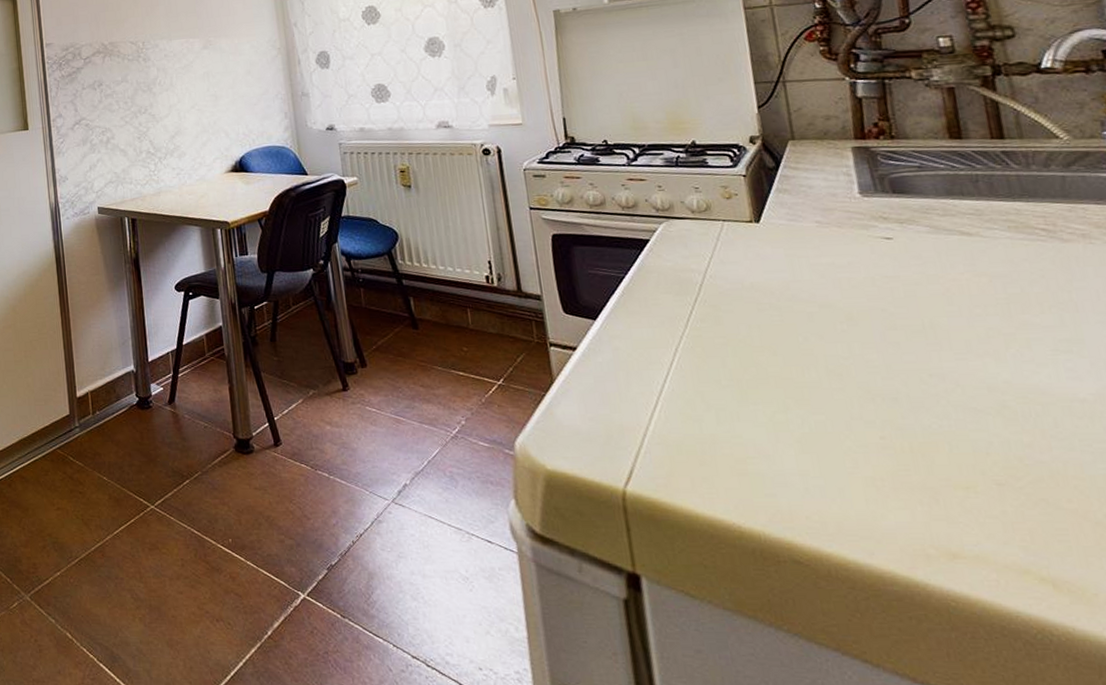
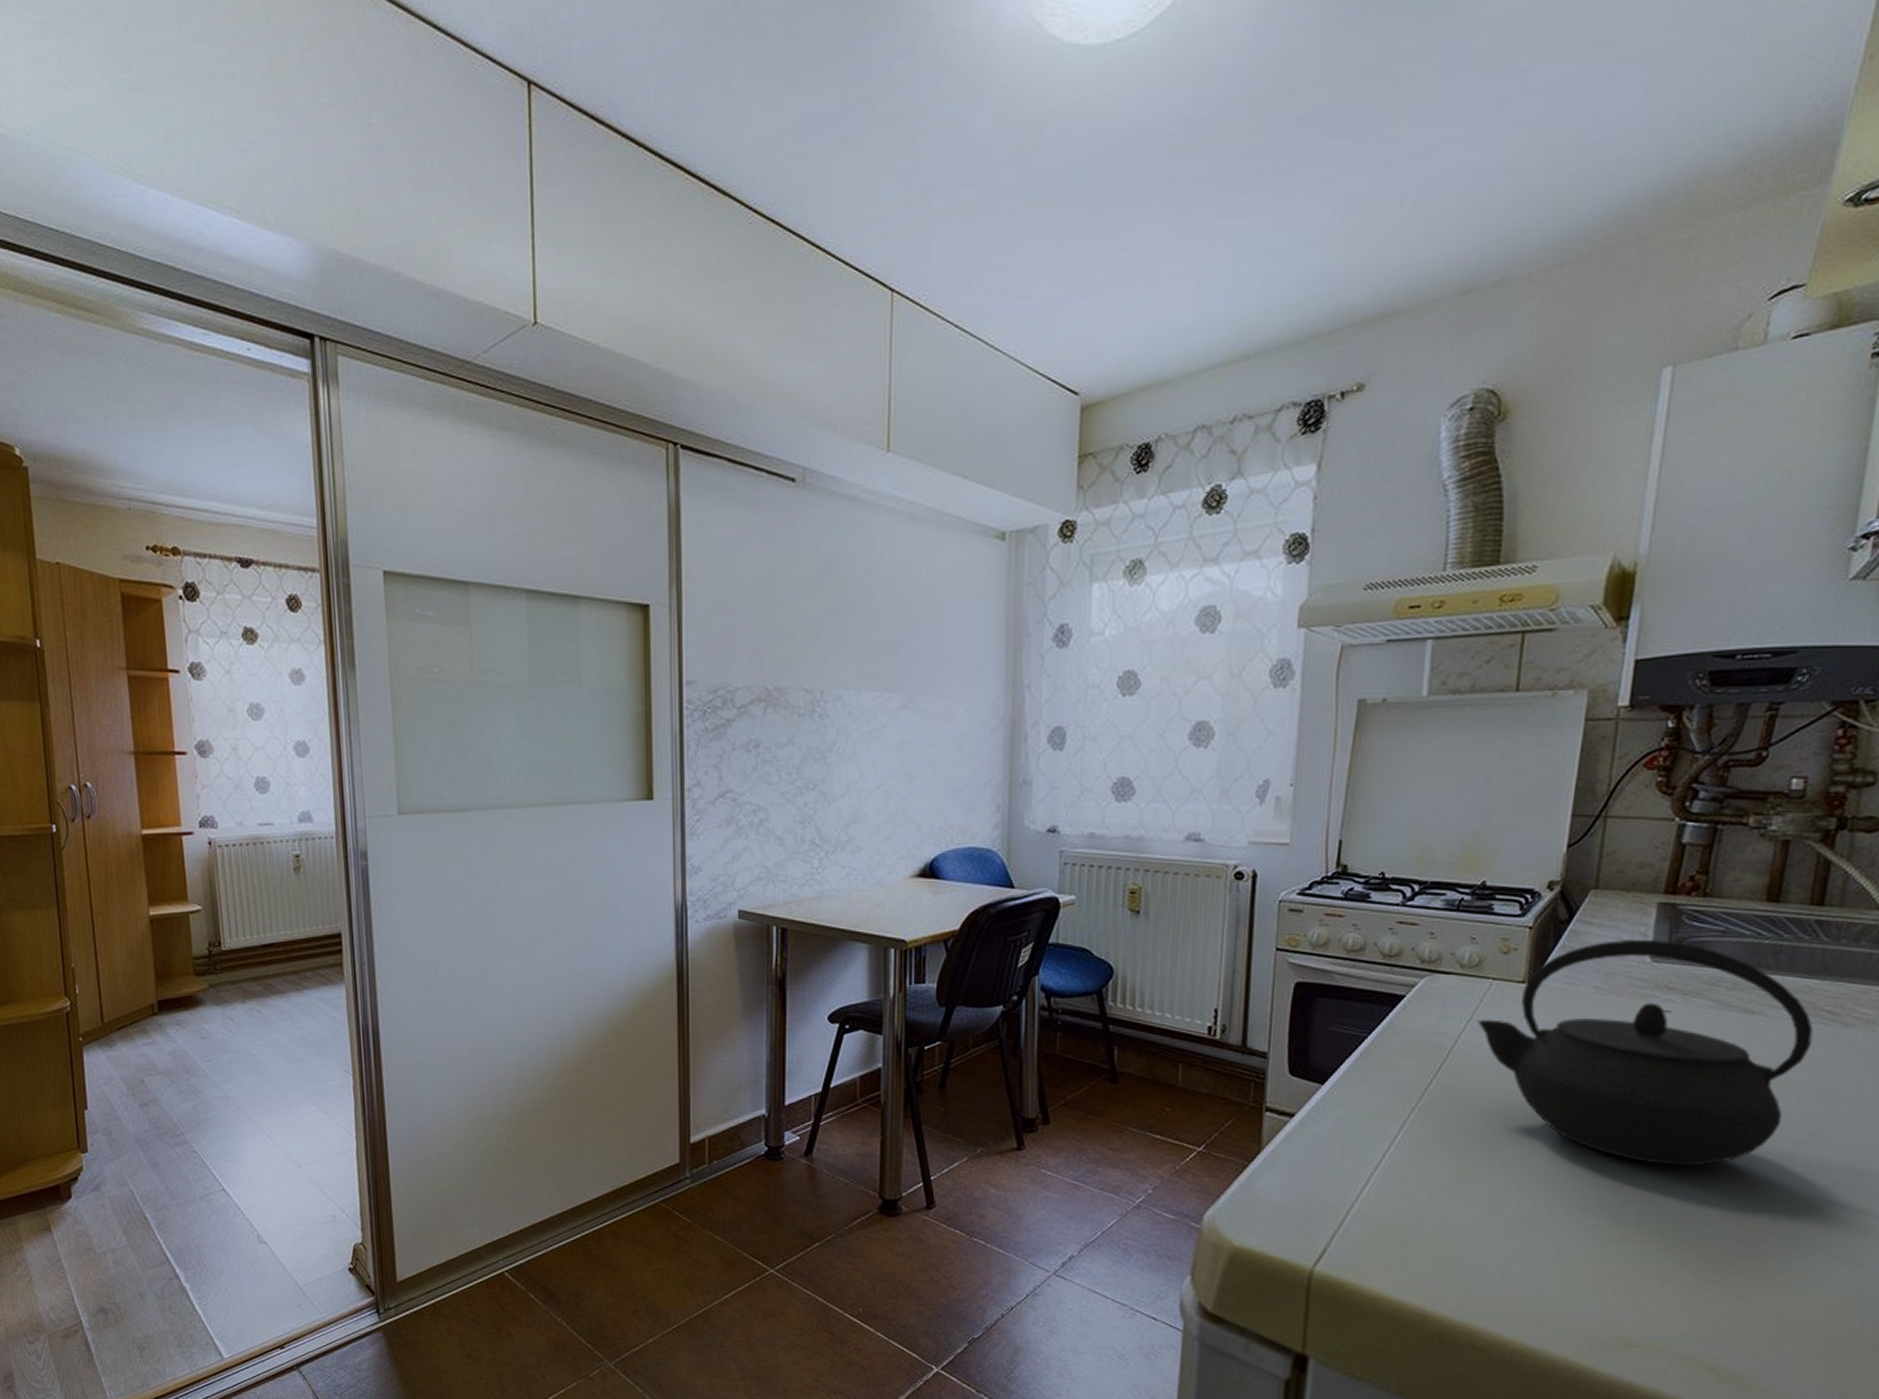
kettle: none [719,178,1037,378] -> present [1477,939,1814,1166]

